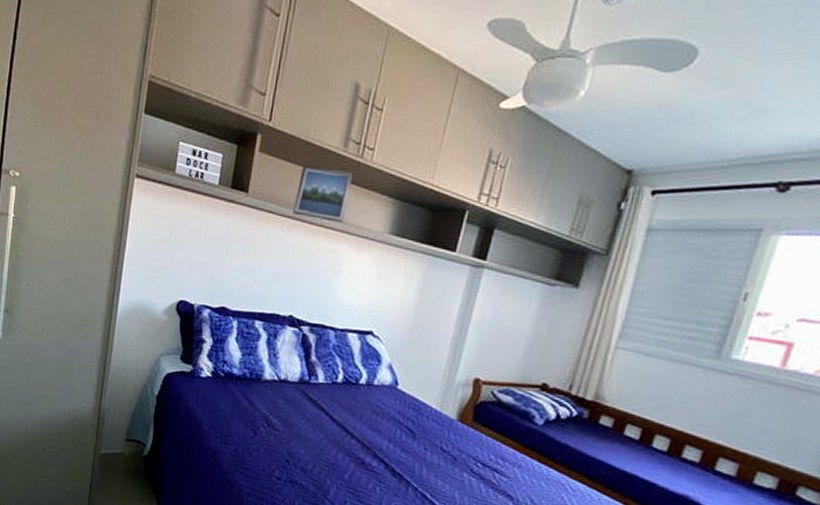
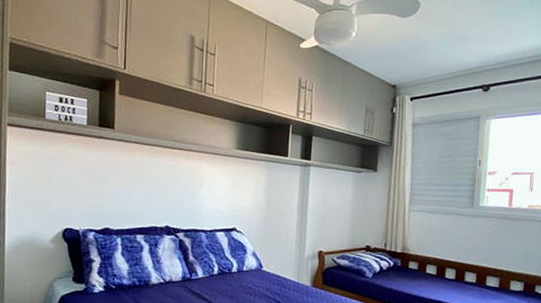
picture frame: present [292,164,354,222] -> none [154,101,201,145]

